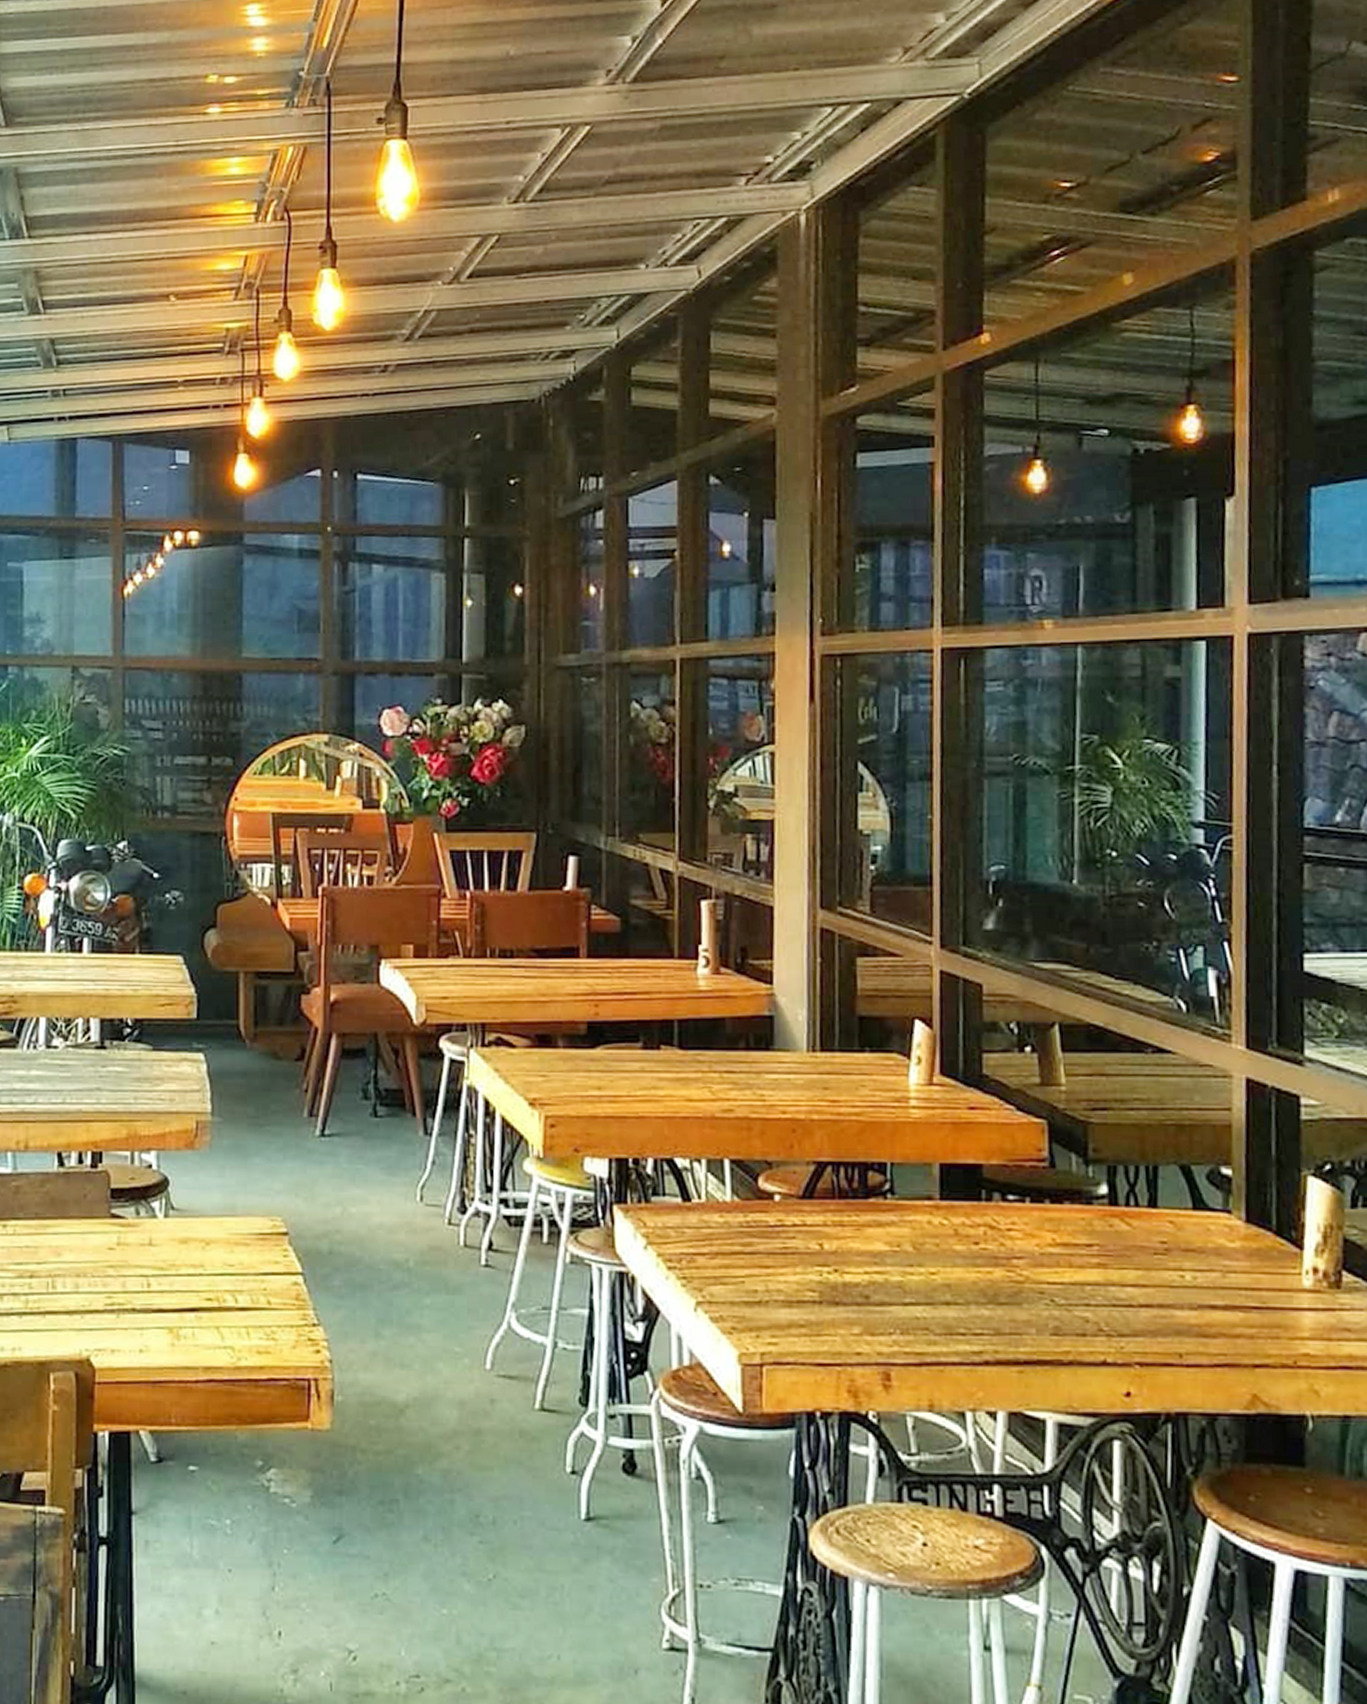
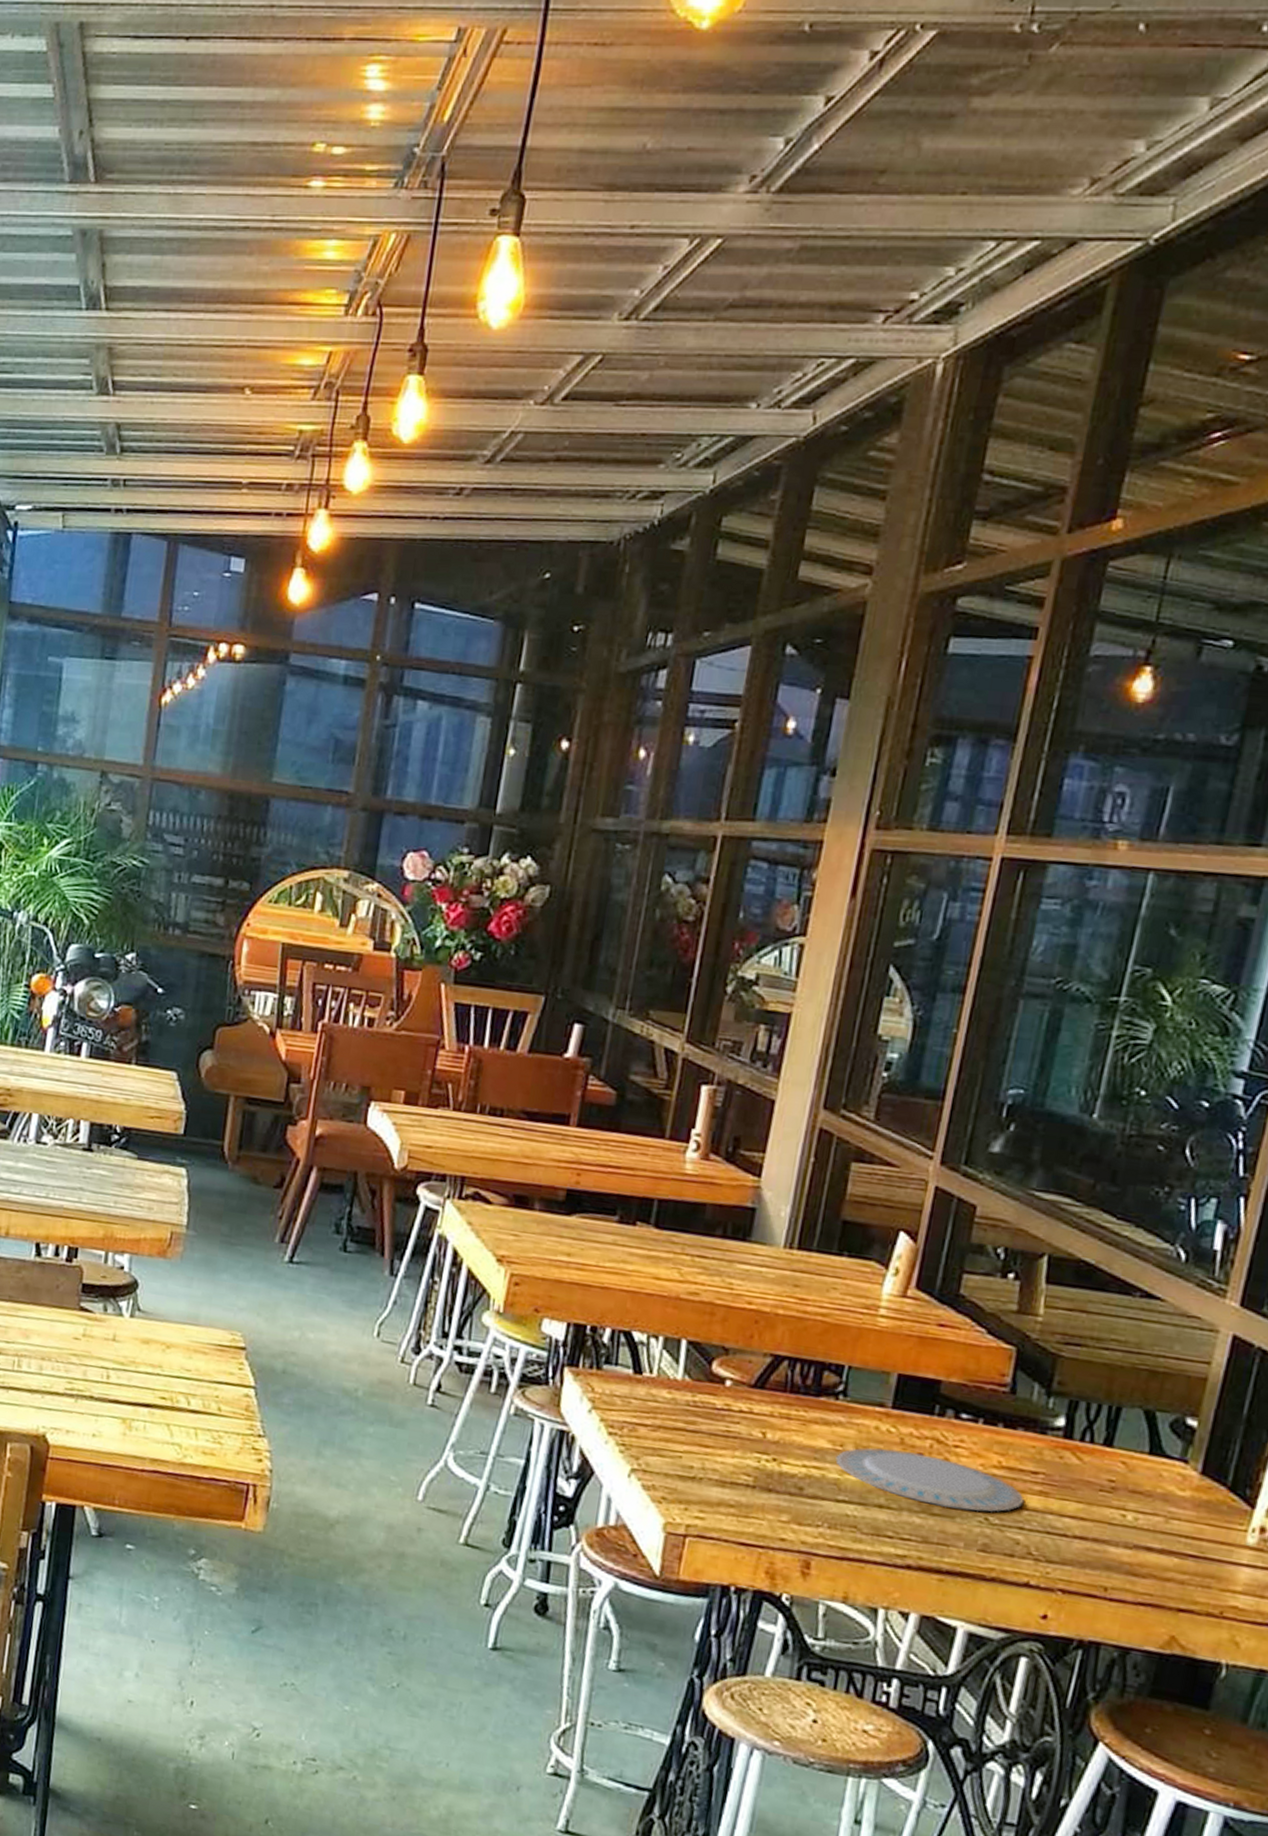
plate: none [895,1241,1085,1295] -> present [835,1448,1024,1512]

